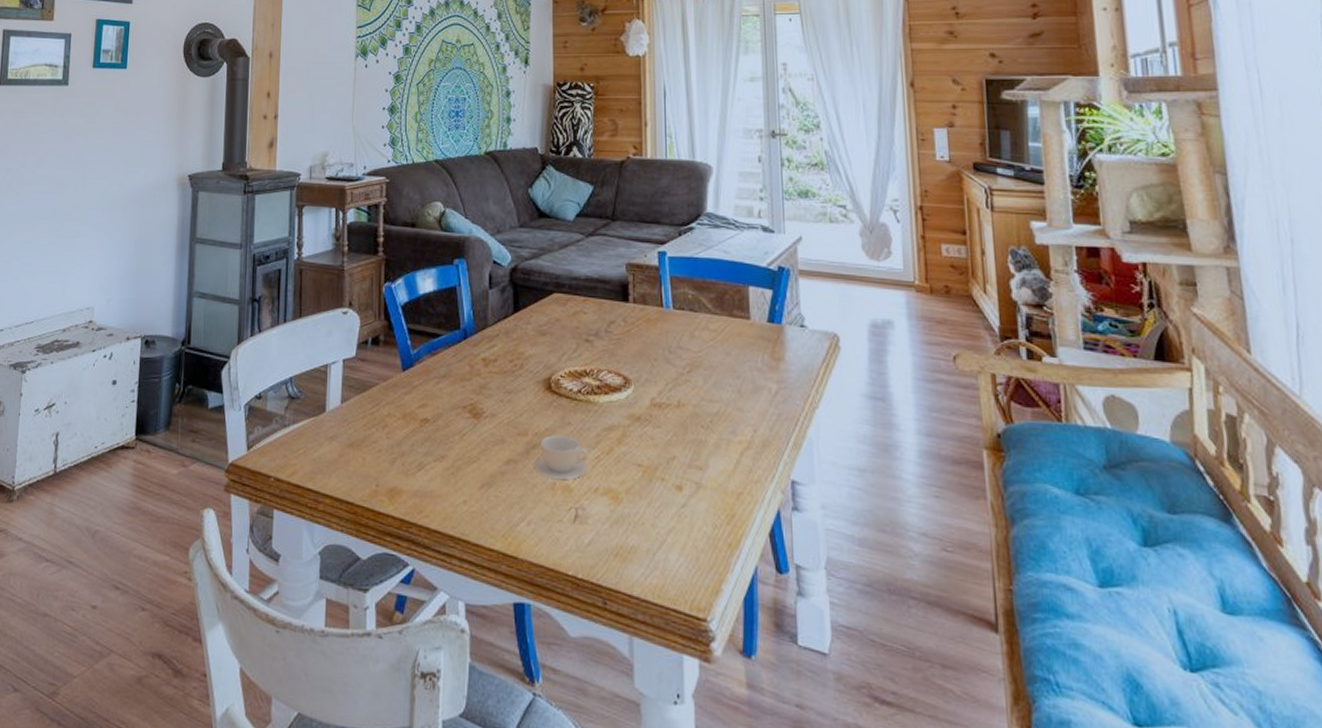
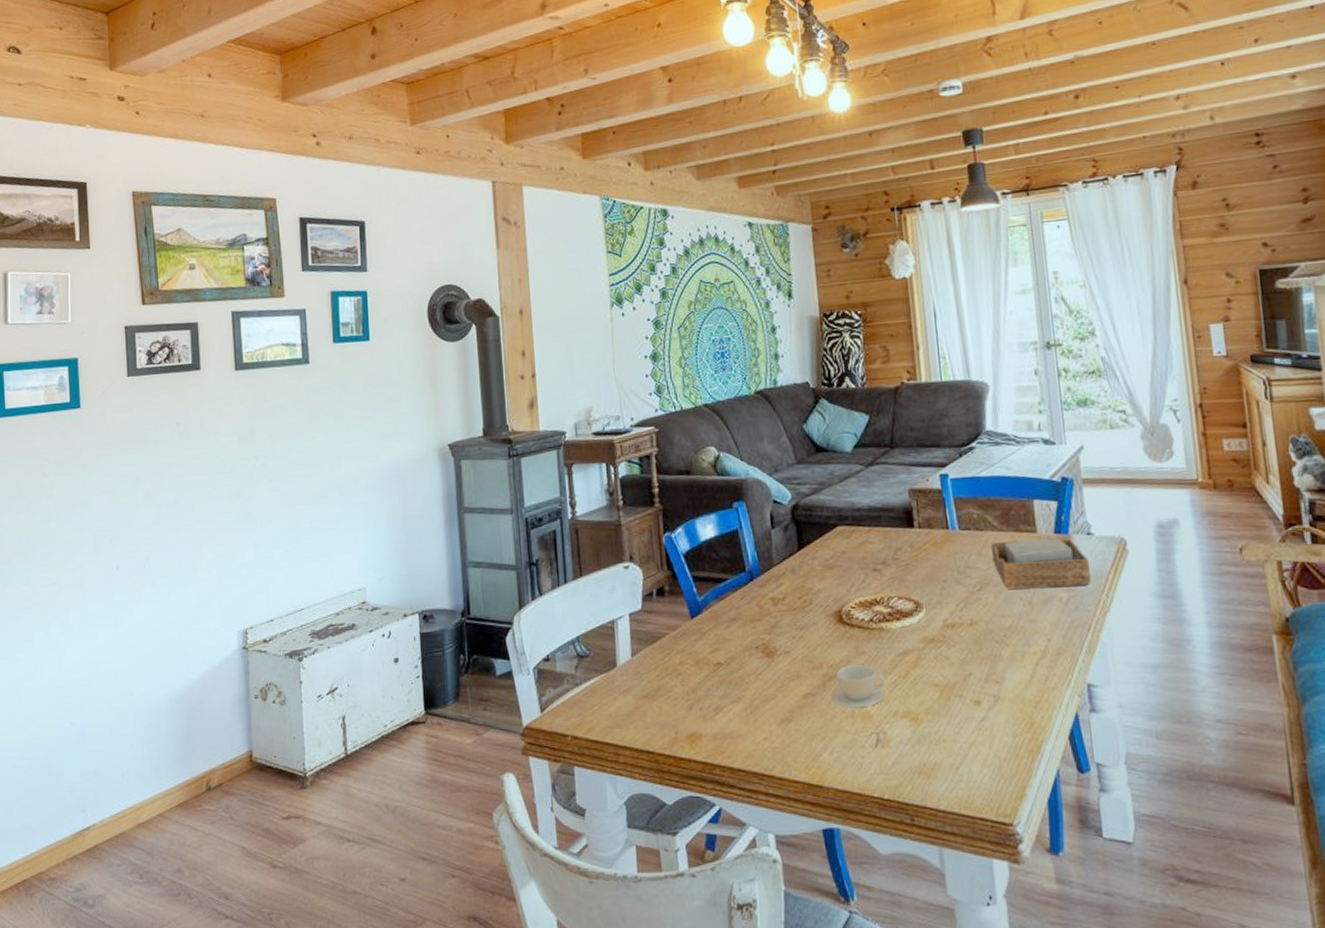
napkin holder: none [704,324,802,379] -> present [991,538,1092,589]

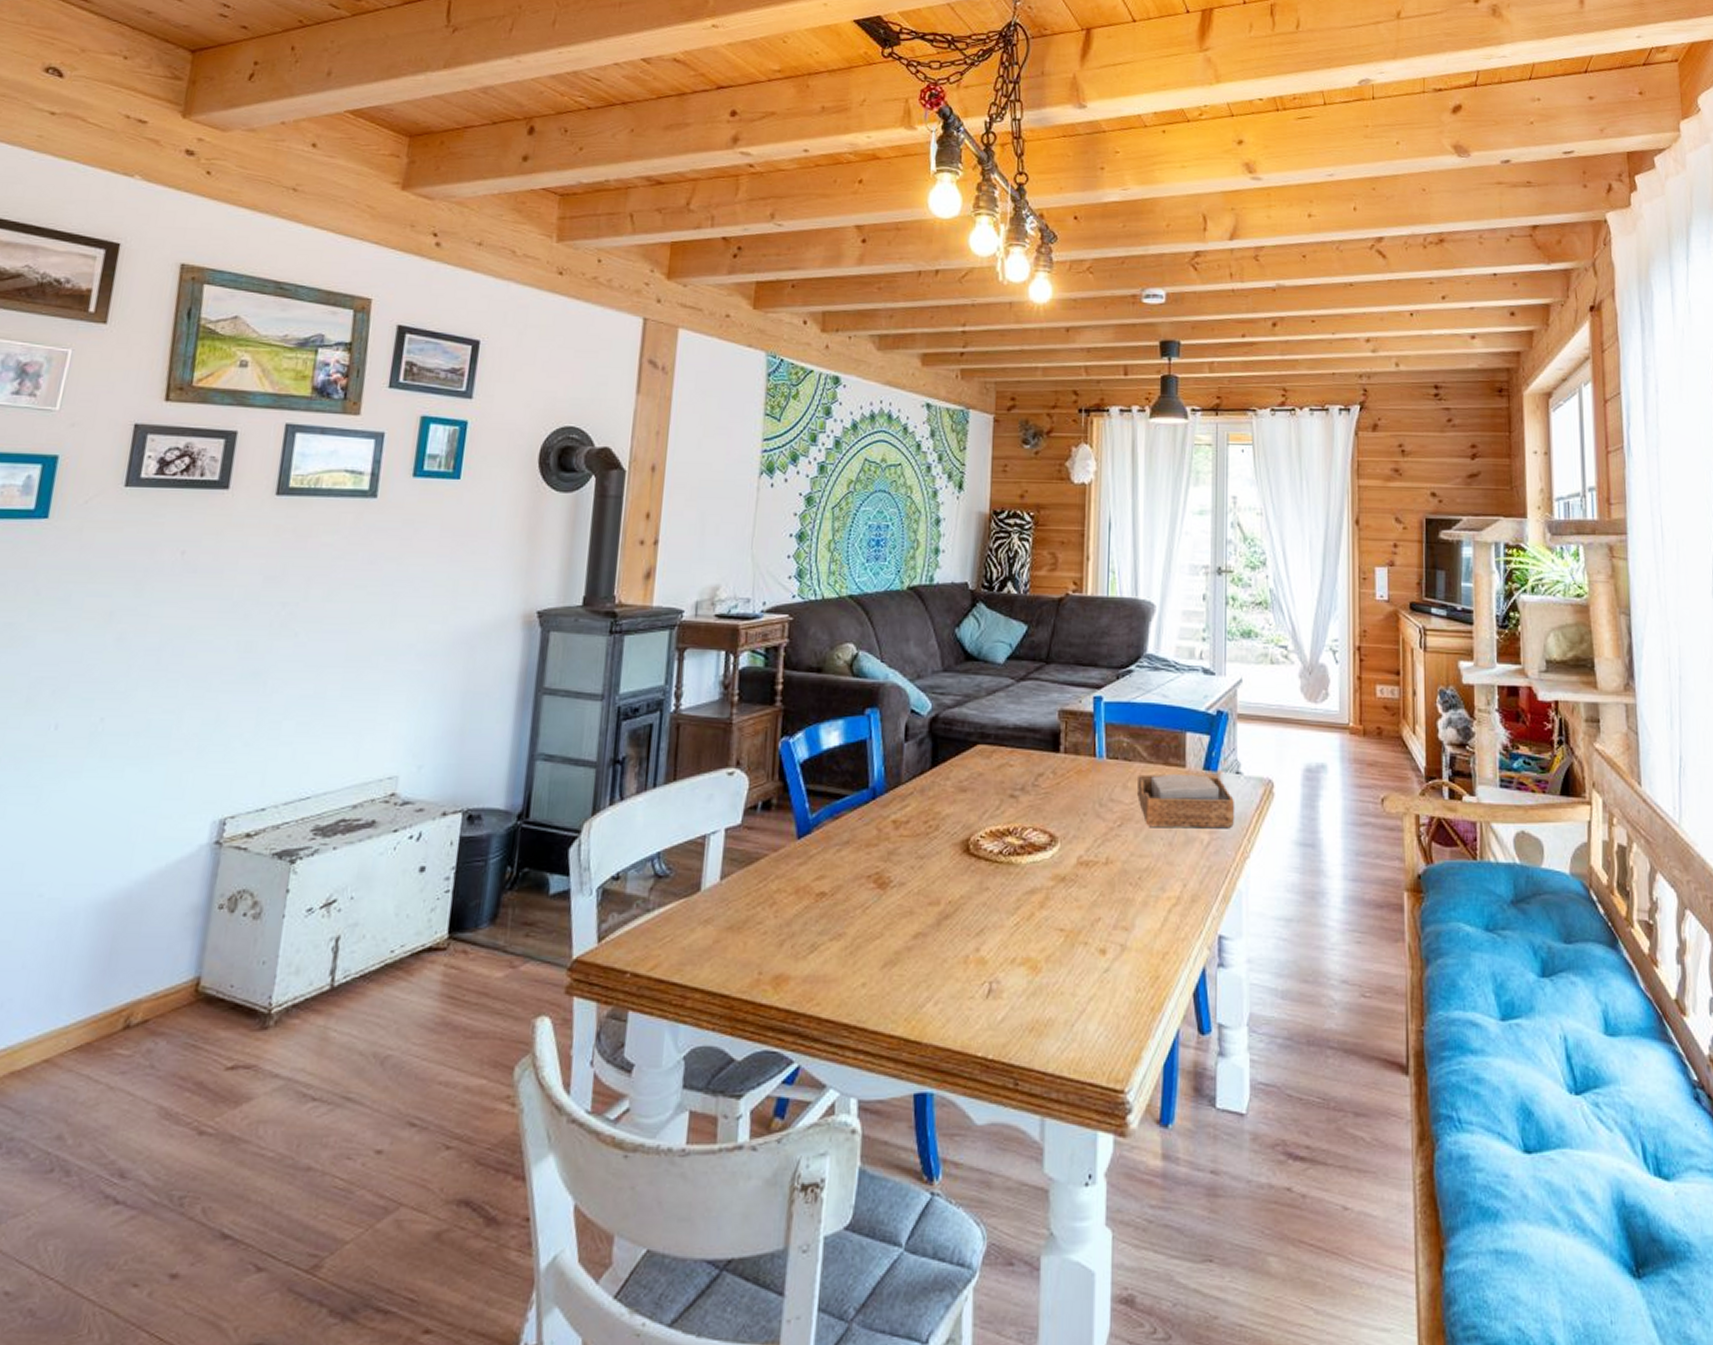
teacup: present [831,664,885,707] -> none [945,901,1006,951]

